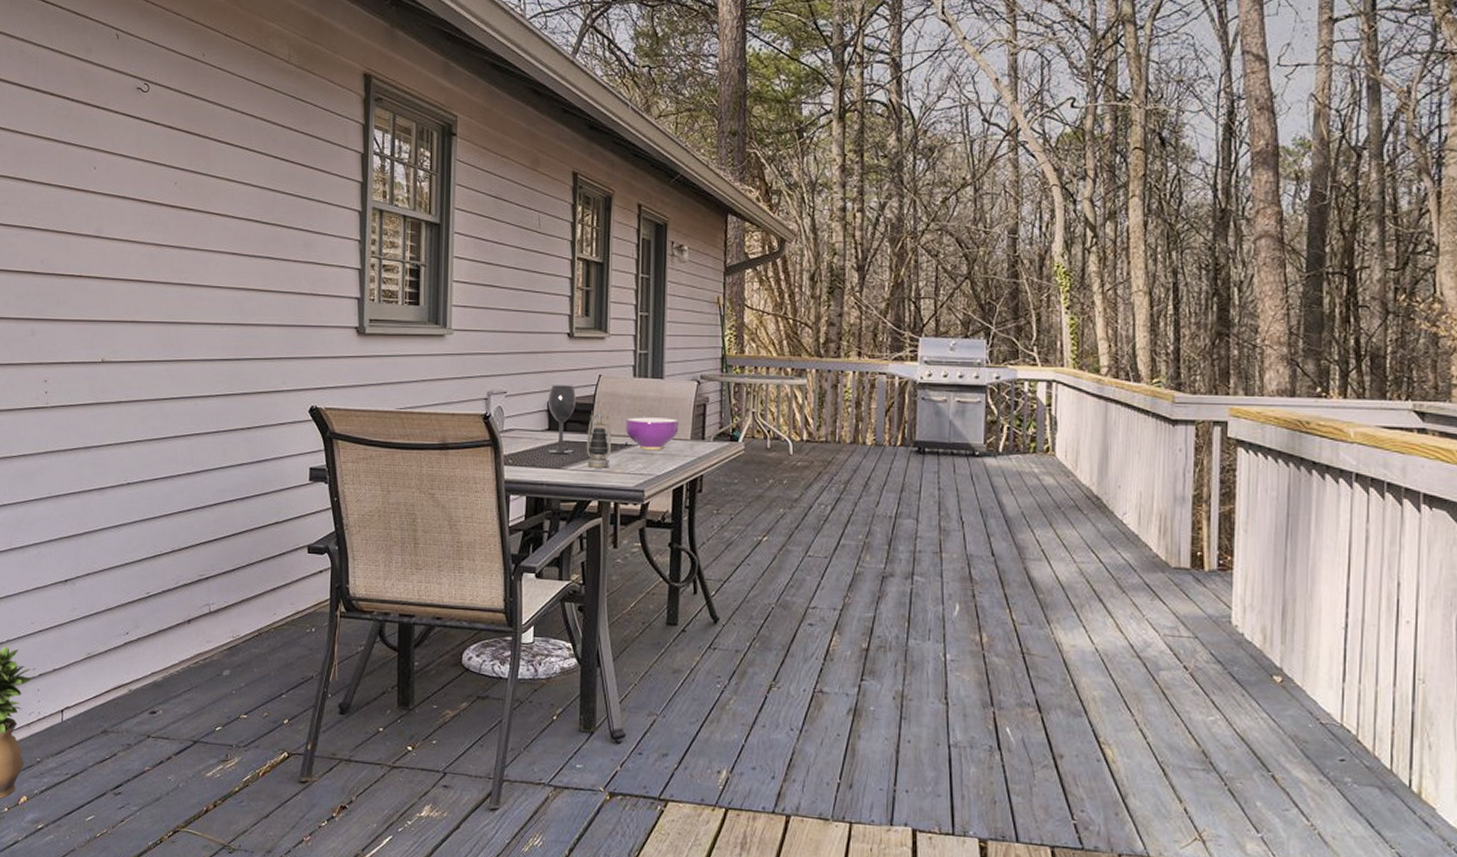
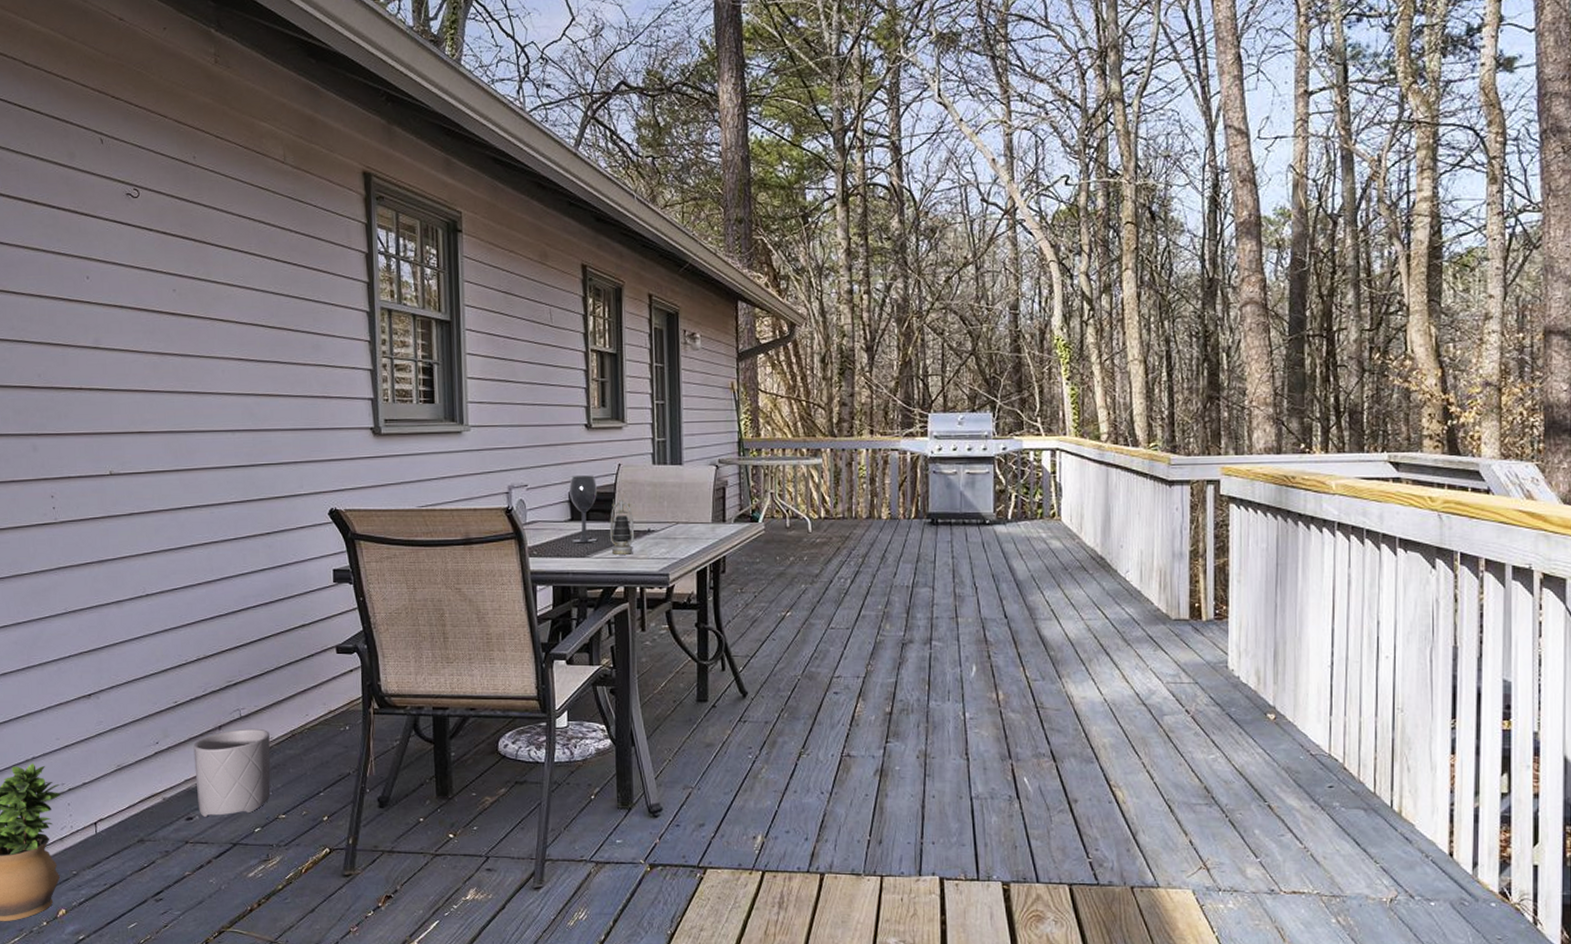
planter: none [162,624,237,713] -> present [193,728,271,818]
bowl: present [625,417,679,451] -> none [647,502,700,535]

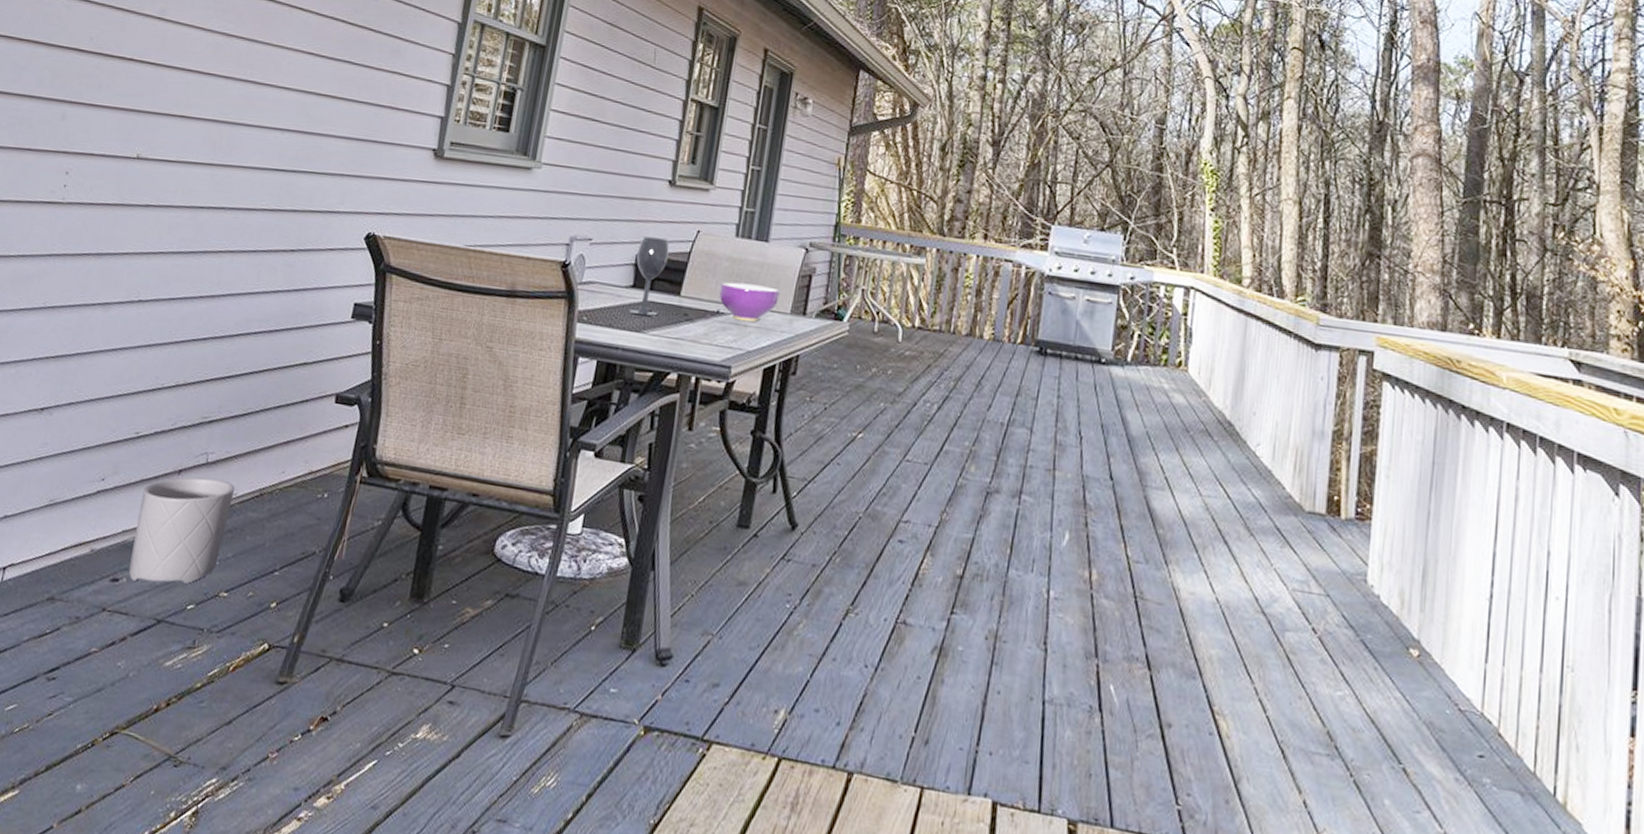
lantern: present [609,488,635,555] -> none [671,258,703,337]
bowl: none [647,502,700,535] -> present [719,282,780,323]

